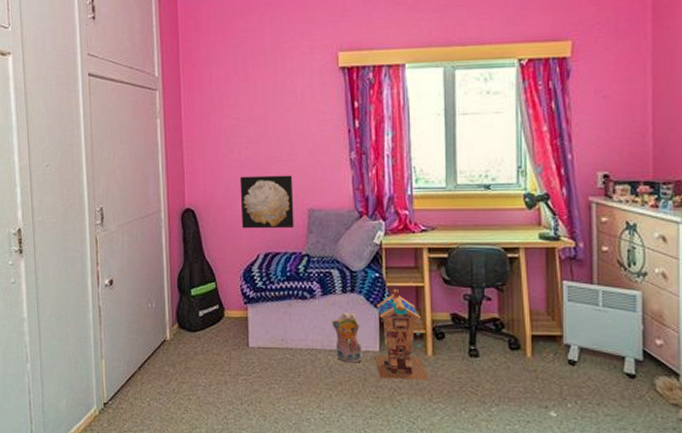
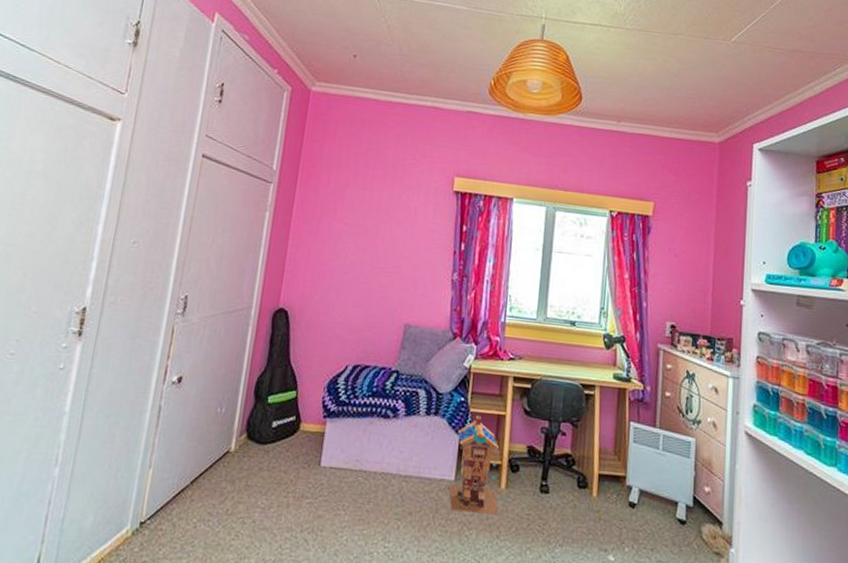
wall art: present [239,175,294,229] -> none [335,282,394,342]
plush toy: present [331,312,362,363] -> none [410,435,439,492]

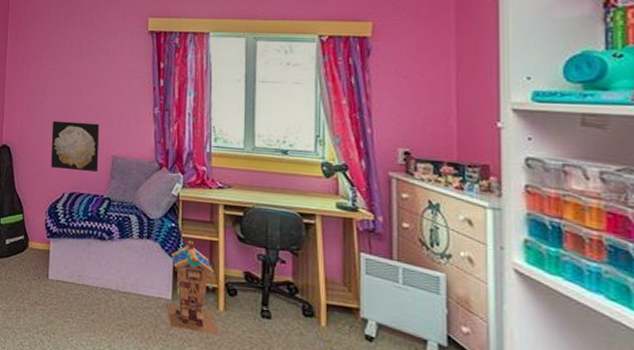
wall art: none [335,282,394,342] -> present [51,120,100,172]

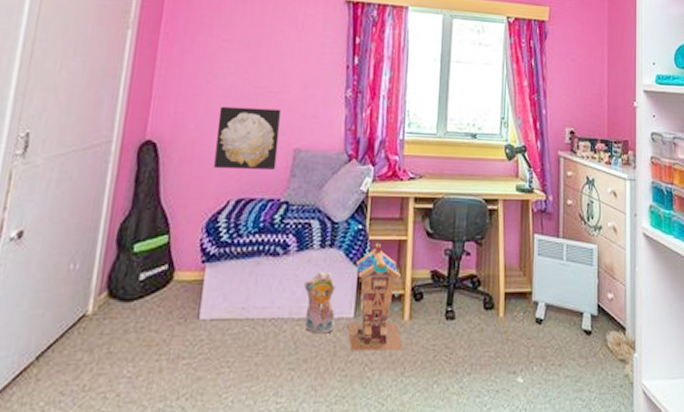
plush toy: none [126,257,155,309] -> present [303,271,336,334]

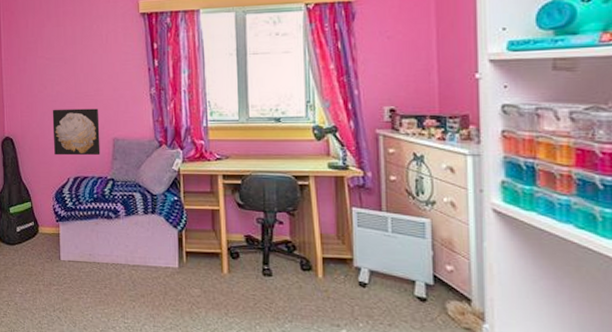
plush toy: present [303,271,336,334] -> none [134,231,163,278]
toy house: present [348,242,403,351] -> none [174,211,225,296]

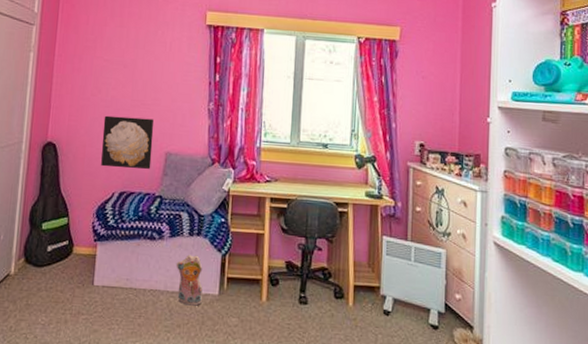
plush toy: none [134,231,163,278] -> present [176,254,203,306]

